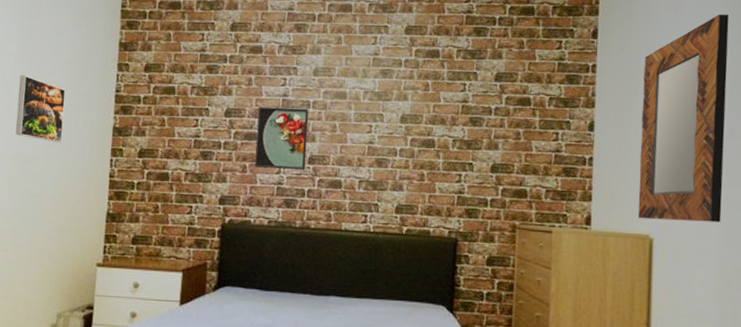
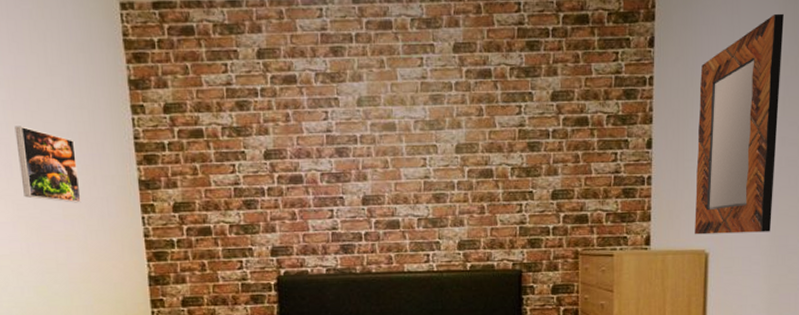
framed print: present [255,107,309,170] -> none [301,144,360,213]

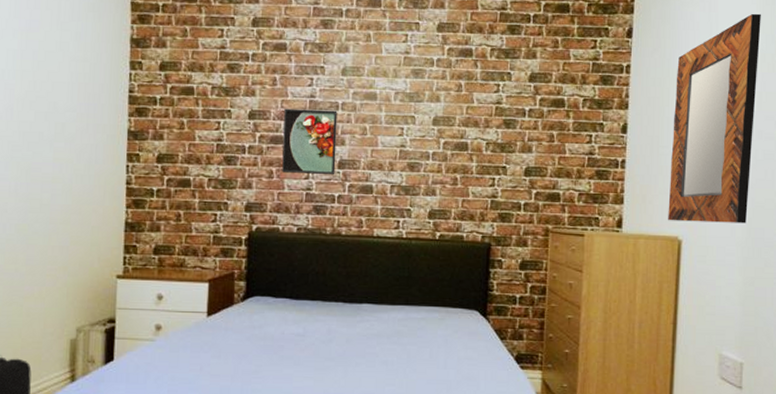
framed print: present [14,126,81,203] -> none [19,73,74,148]
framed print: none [301,144,360,213] -> present [282,108,338,175]

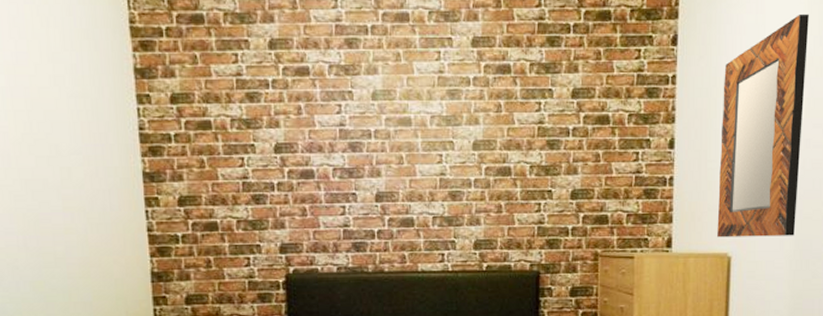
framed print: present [282,108,338,175] -> none [313,139,373,210]

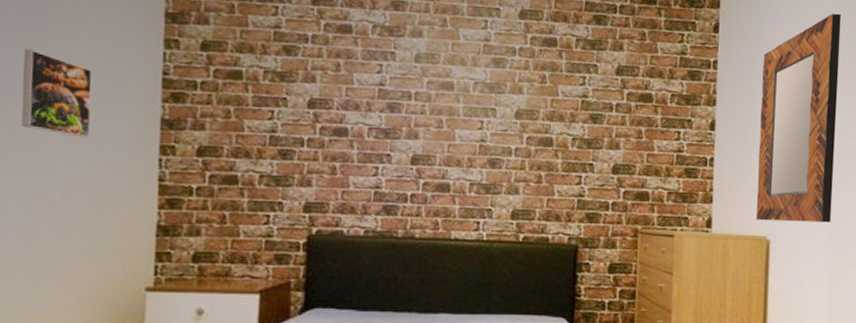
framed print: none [13,114,82,195] -> present [21,49,93,138]

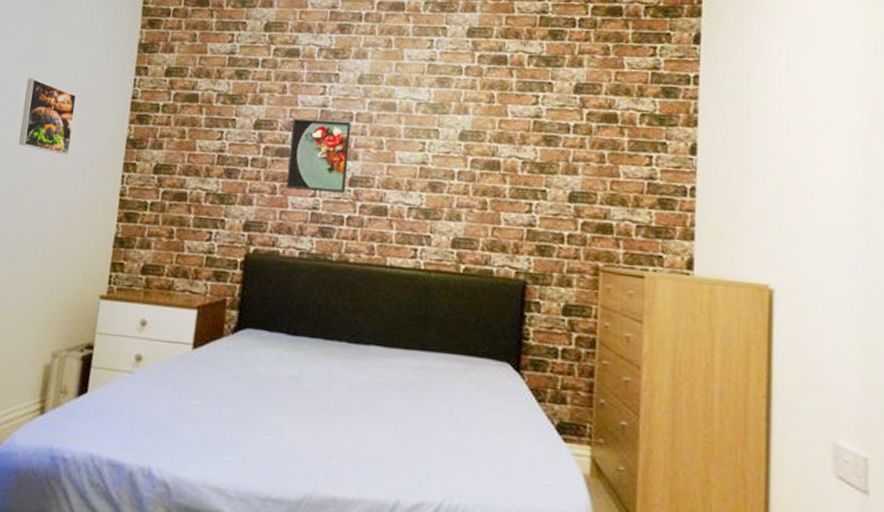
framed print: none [347,97,410,172] -> present [286,118,351,194]
home mirror: present [756,13,841,223] -> none [753,16,867,272]

